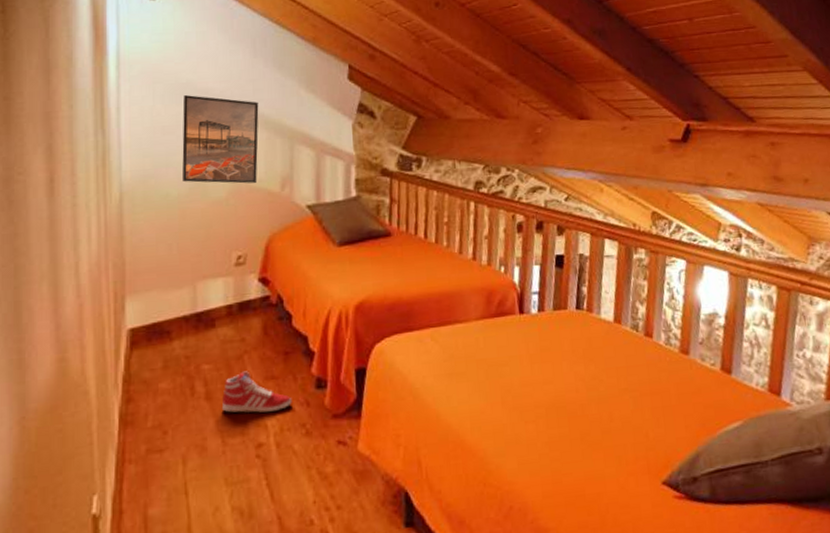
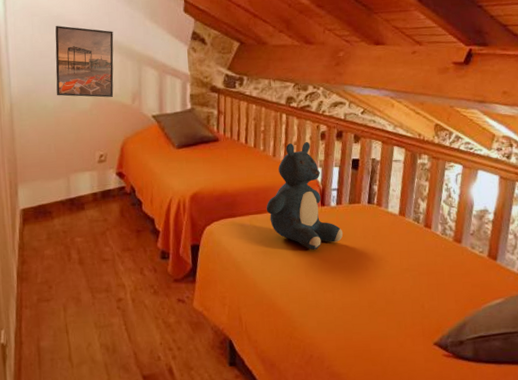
sneaker: present [221,371,292,413] -> none [91,244,143,276]
teddy bear: none [451,234,547,370] -> present [266,141,343,250]

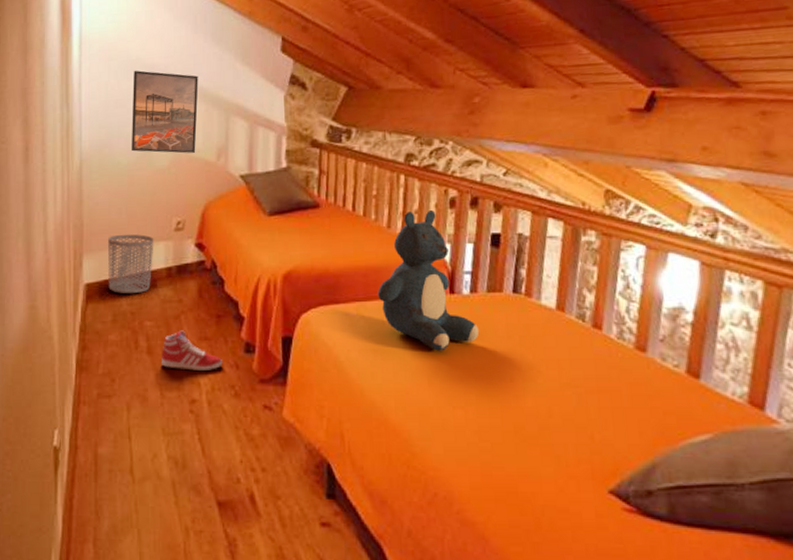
waste bin: none [40,166,81,216] -> present [108,234,154,294]
sneaker: none [91,244,143,276] -> present [160,330,223,372]

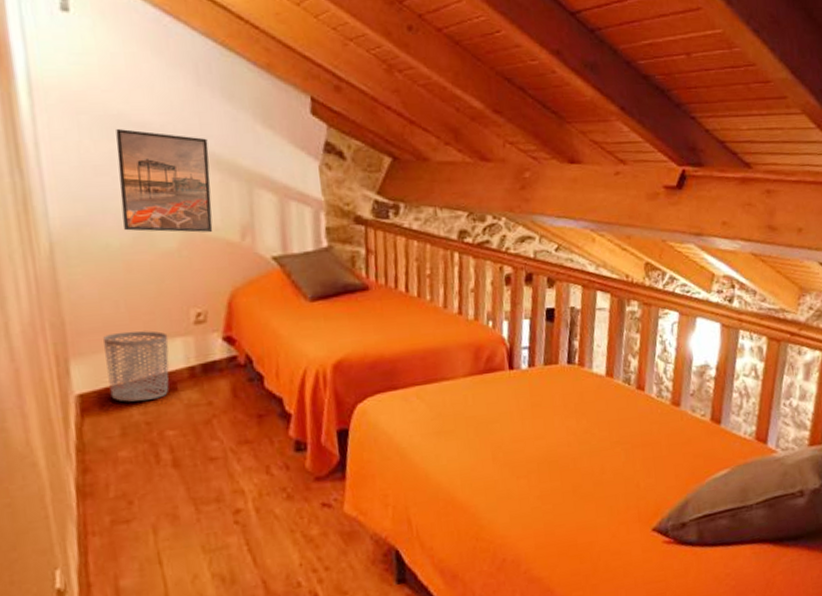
sneaker: present [160,330,223,372] -> none [192,435,270,480]
teddy bear: present [377,209,479,351] -> none [437,287,538,426]

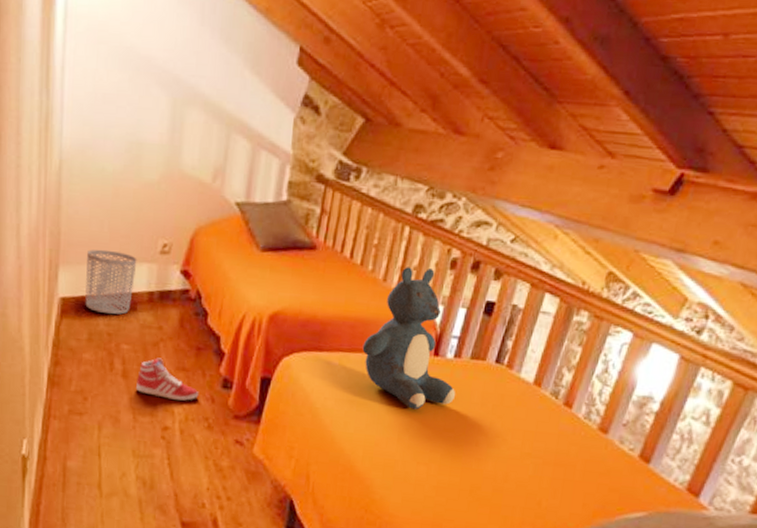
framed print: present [116,129,213,233] -> none [119,61,200,170]
sneaker: none [192,435,270,480] -> present [135,358,199,402]
teddy bear: none [437,287,538,426] -> present [362,267,455,410]

